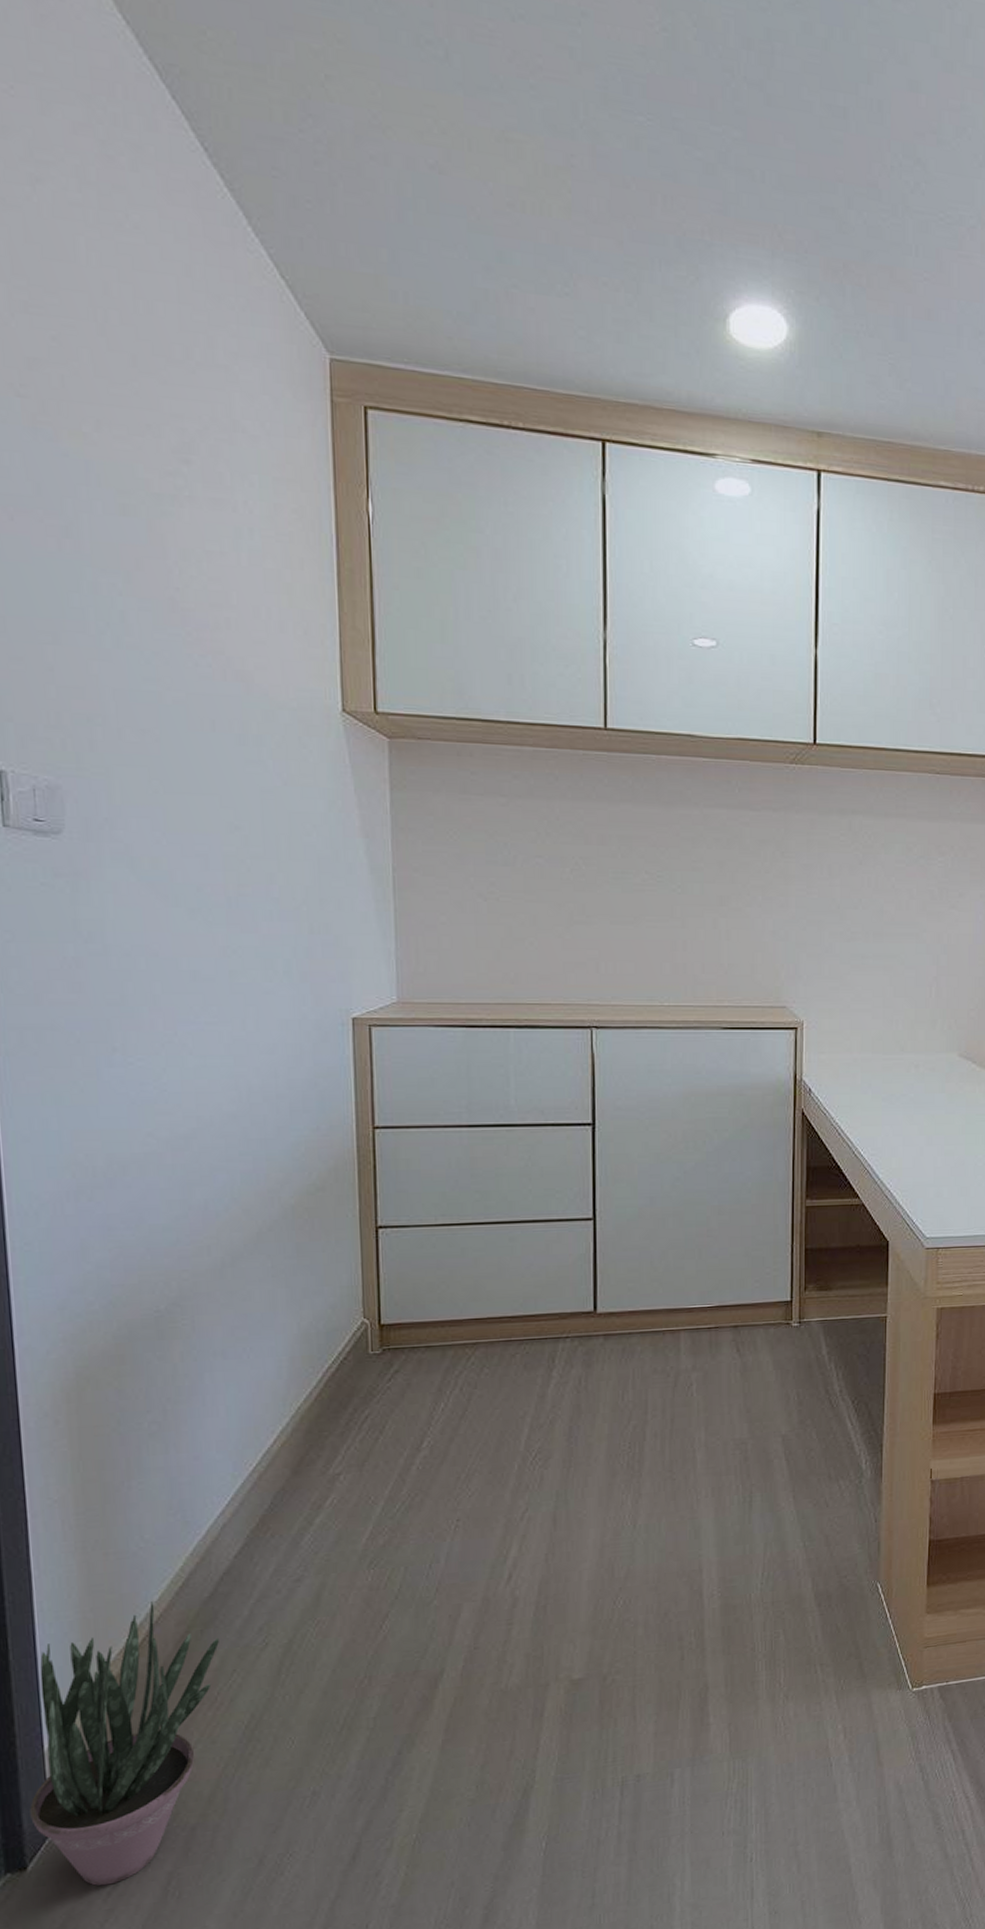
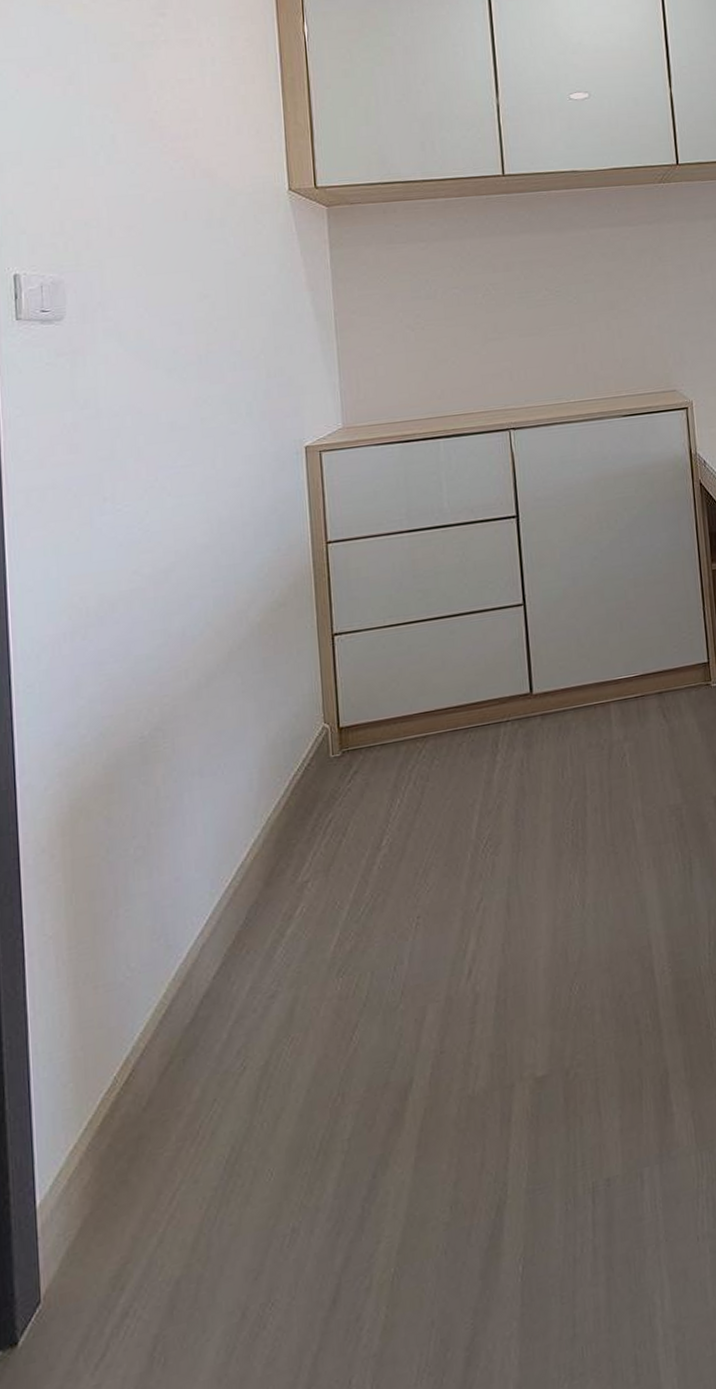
potted plant: present [30,1601,219,1886] -> none [22,1033,200,1358]

